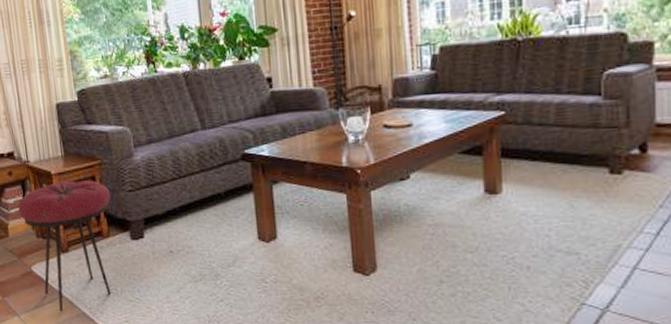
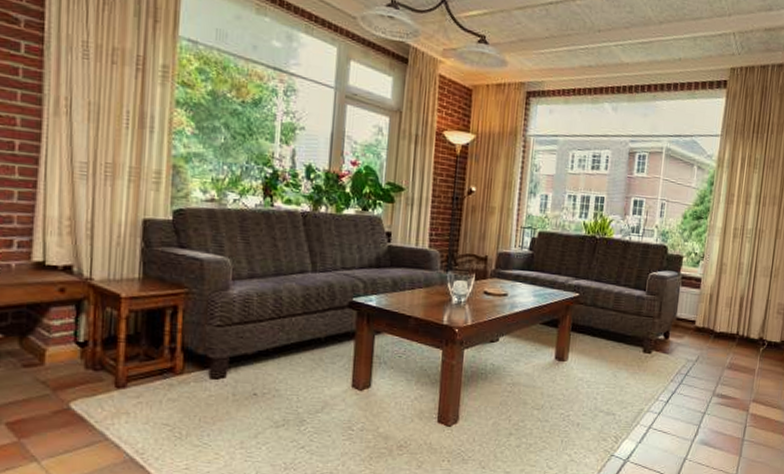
stool: present [18,180,111,312] -> none [65,307,194,458]

